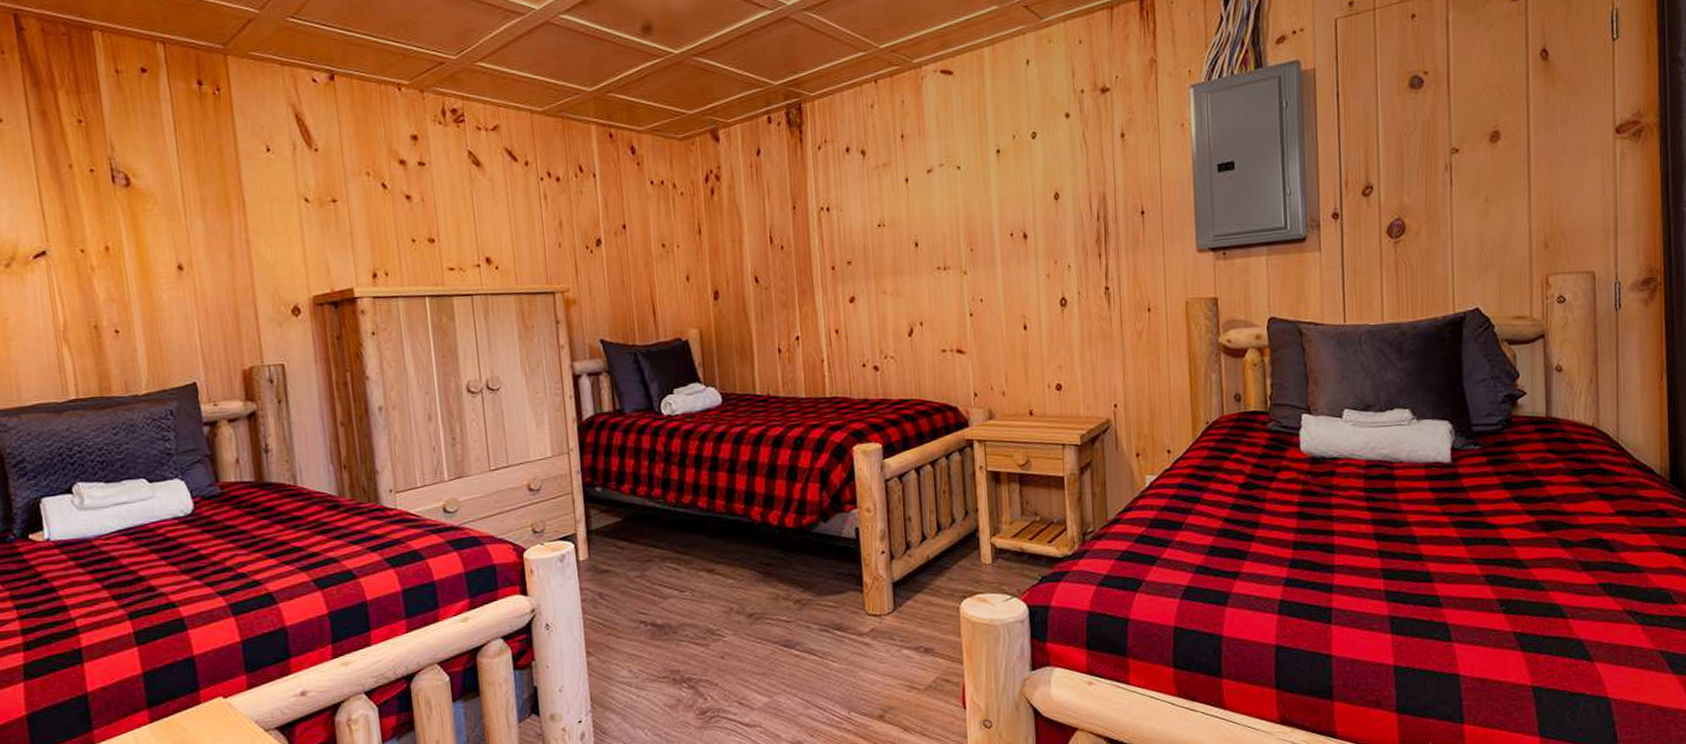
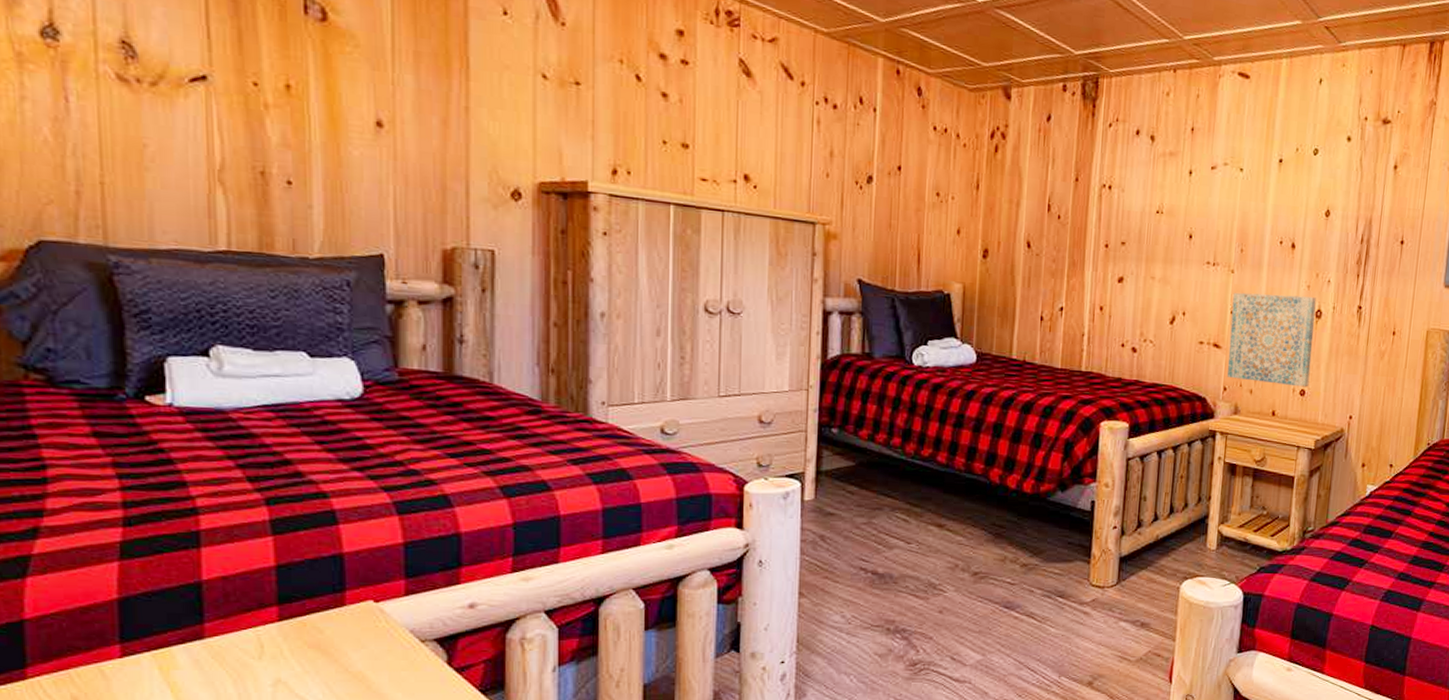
wall art: none [970,285,1065,383] -> present [1227,292,1316,387]

